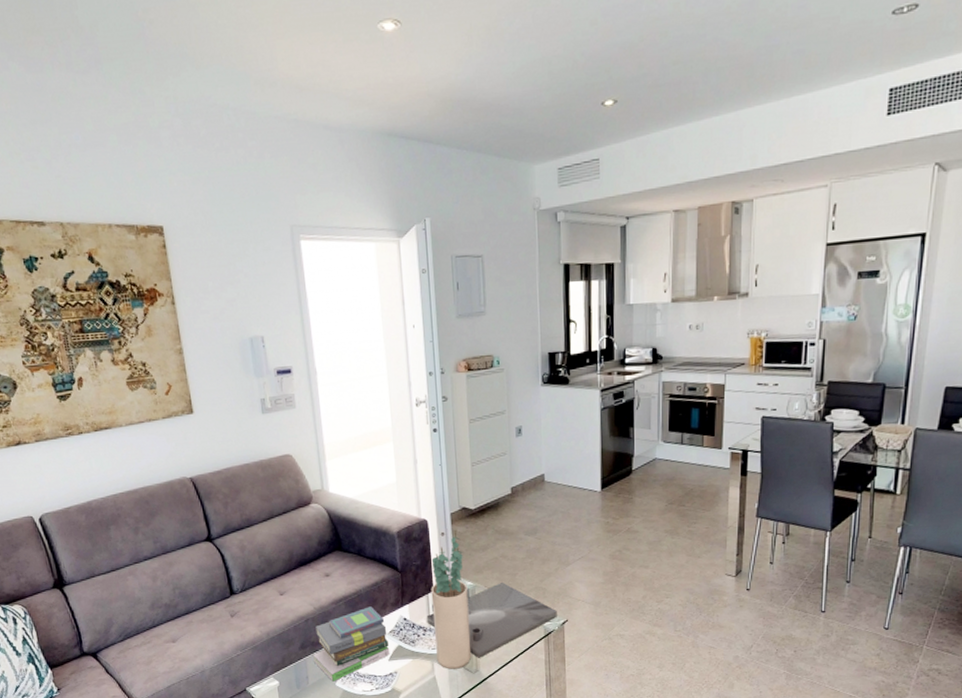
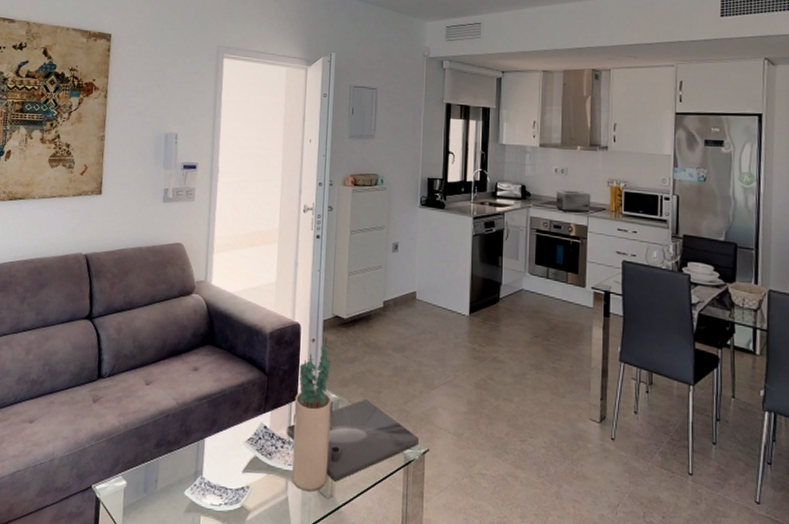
books: present [312,606,390,682] -> none [166,408,246,489]
toaster: none [691,347,729,372] -> present [556,190,591,213]

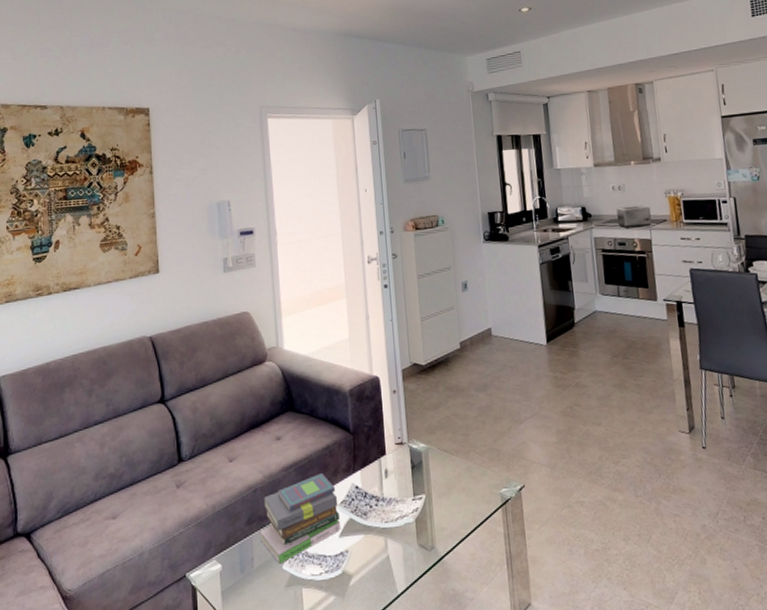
books: none [166,408,246,489] -> present [259,473,341,564]
tray: present [286,398,419,482] -> none [379,443,513,532]
vase: present [292,338,332,492] -> none [383,388,427,547]

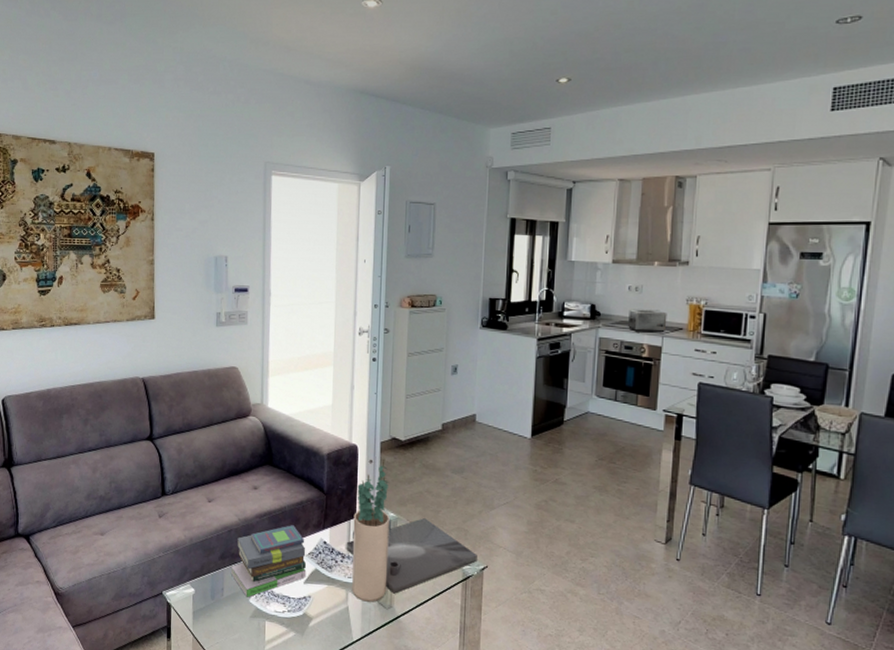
tray: none [379,443,513,532] -> present [346,517,477,594]
vase: none [383,388,427,547] -> present [351,460,390,602]

